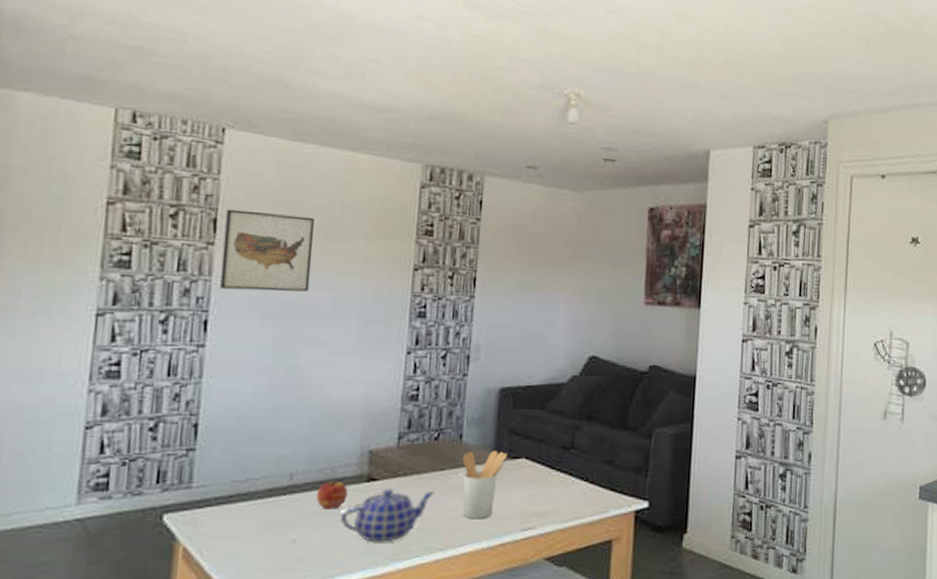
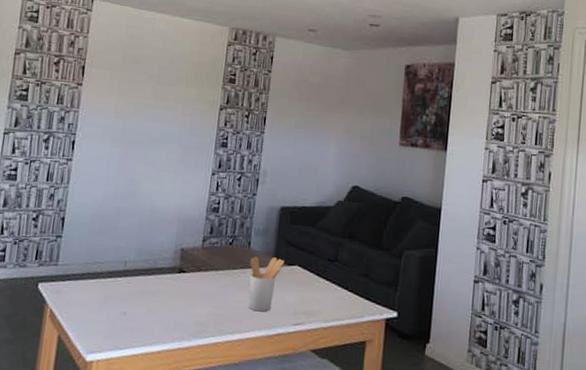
wall art: present [219,209,315,292] -> none [84,59,150,123]
apple: present [316,479,349,509] -> none [142,268,165,292]
teapot: present [340,489,435,542] -> none [158,280,228,322]

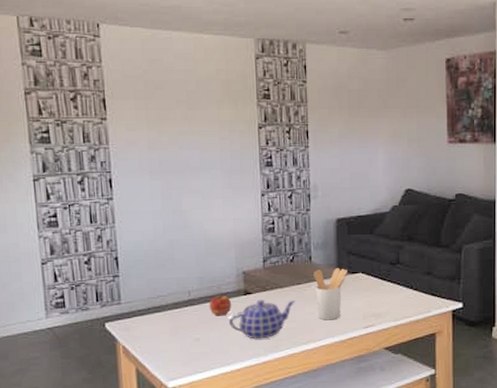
apple: none [142,268,165,292] -> present [209,294,232,316]
teapot: none [158,280,228,322] -> present [228,300,295,339]

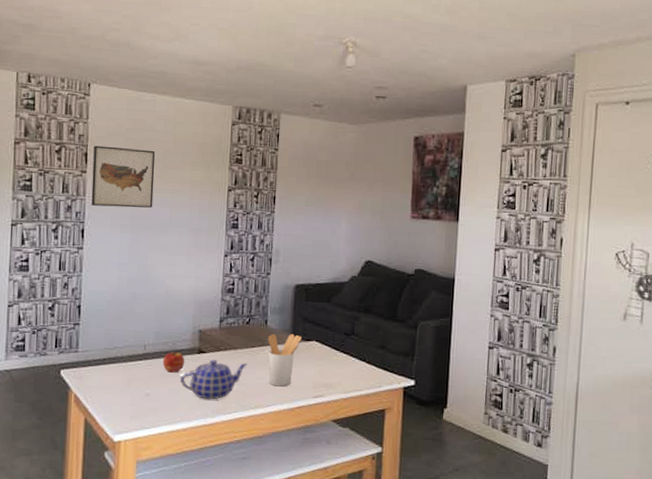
wall art: none [111,90,181,154] -> present [91,145,155,208]

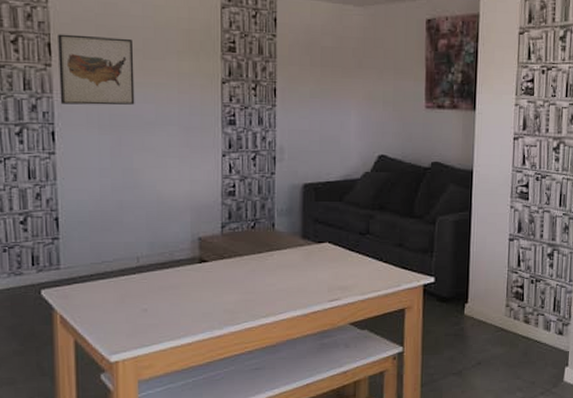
apple: present [162,350,185,373] -> none [159,261,185,285]
teapot: present [179,359,248,400] -> none [180,268,255,311]
utensil holder: present [268,334,302,387] -> none [276,237,313,293]

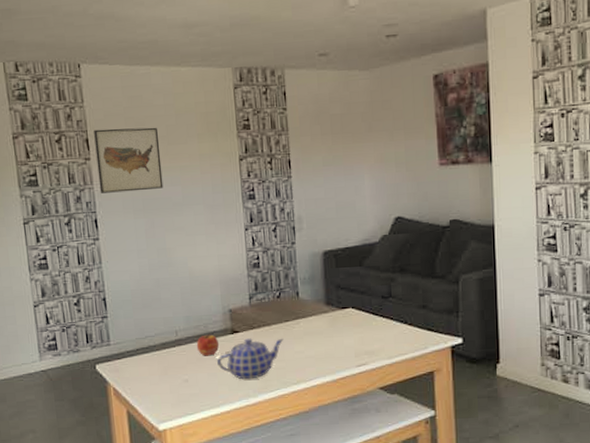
apple: none [159,261,185,285] -> present [196,333,220,356]
teapot: none [180,268,255,311] -> present [216,338,284,380]

